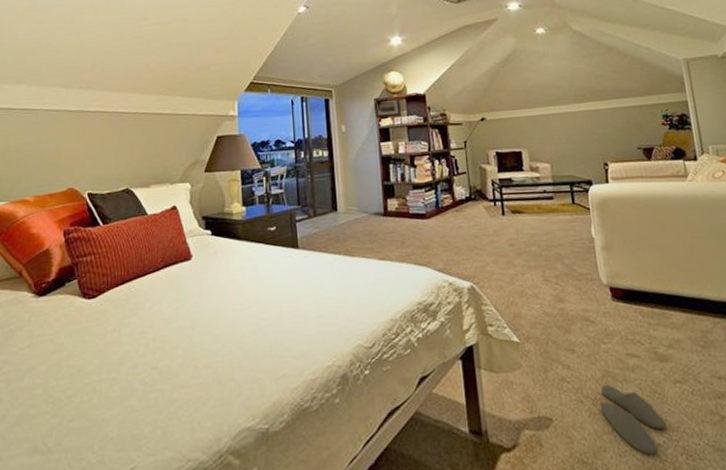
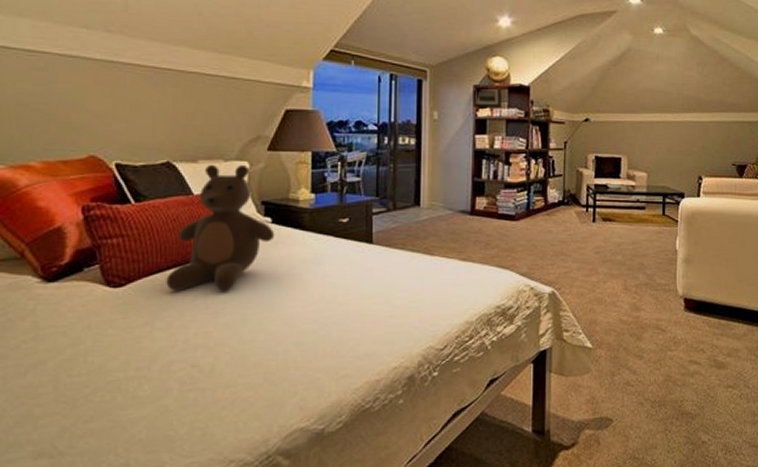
teddy bear: none [129,186,215,300] -> present [166,164,275,291]
slippers: present [600,384,667,455] -> none [658,388,714,451]

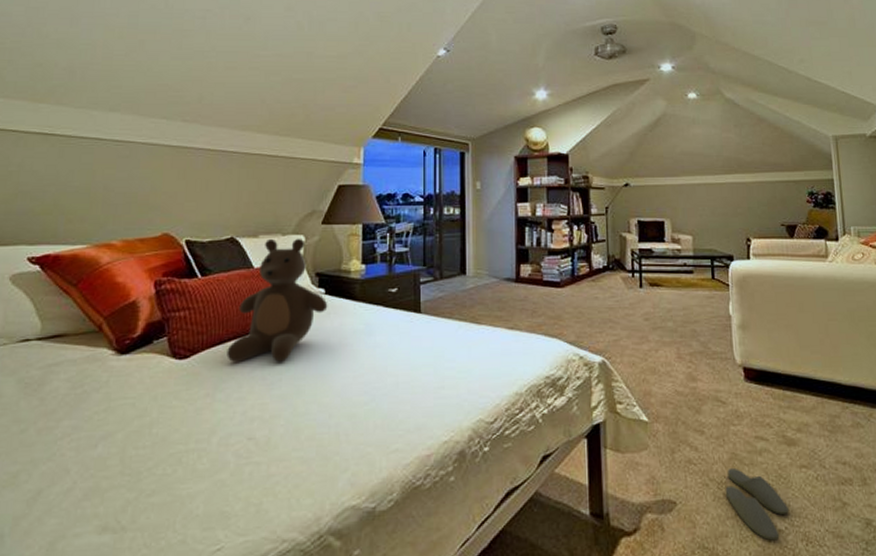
picture frame: present [473,85,502,109] -> none [513,155,541,177]
slippers: none [658,388,714,451] -> present [725,467,790,541]

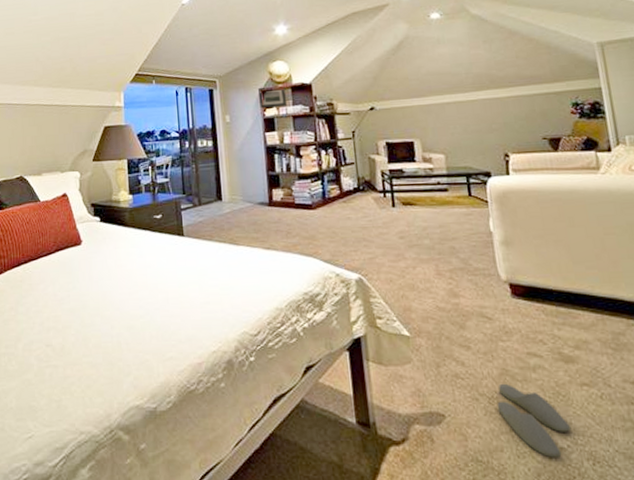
teddy bear: present [226,238,328,362] -> none [24,174,103,281]
picture frame: none [513,155,541,177] -> present [258,87,287,109]

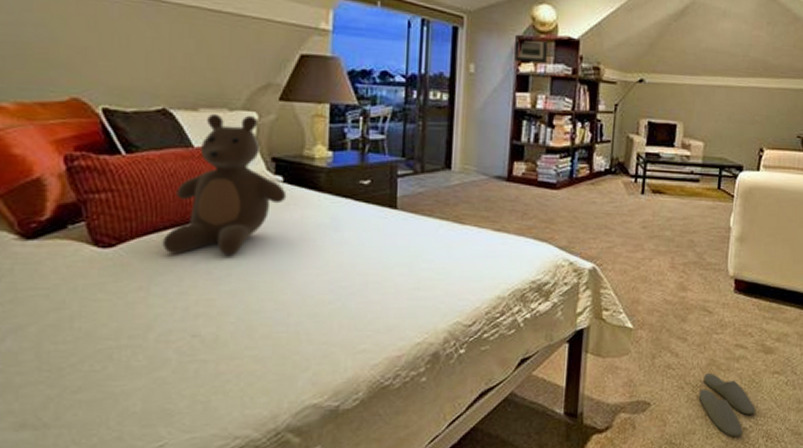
teddy bear: none [24,174,103,281] -> present [162,113,287,255]

